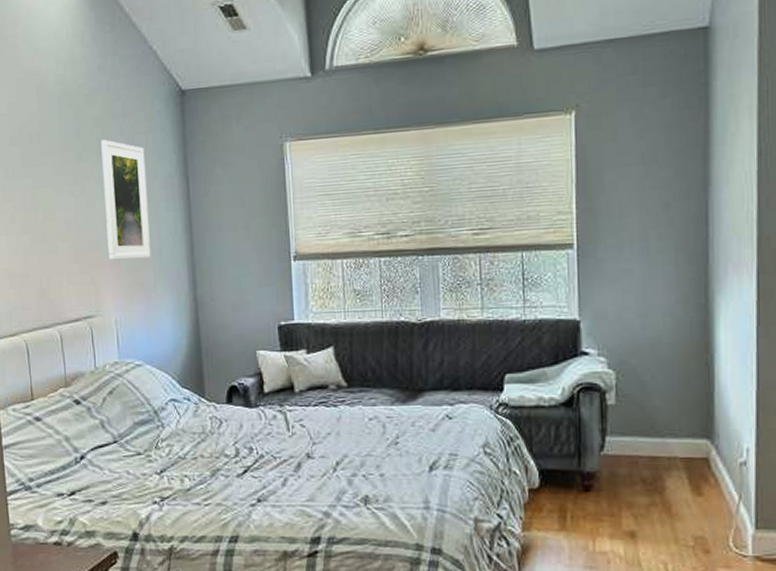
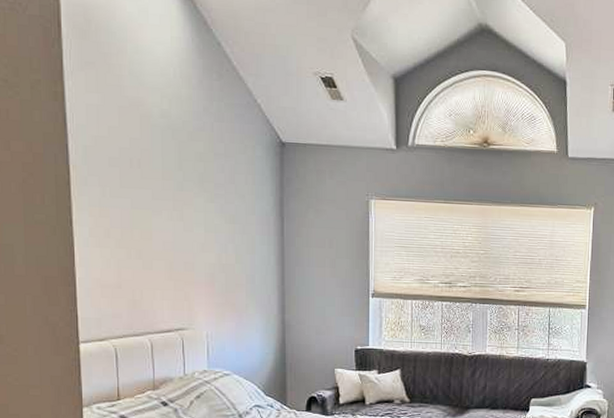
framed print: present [101,139,151,260] -> none [202,174,244,283]

